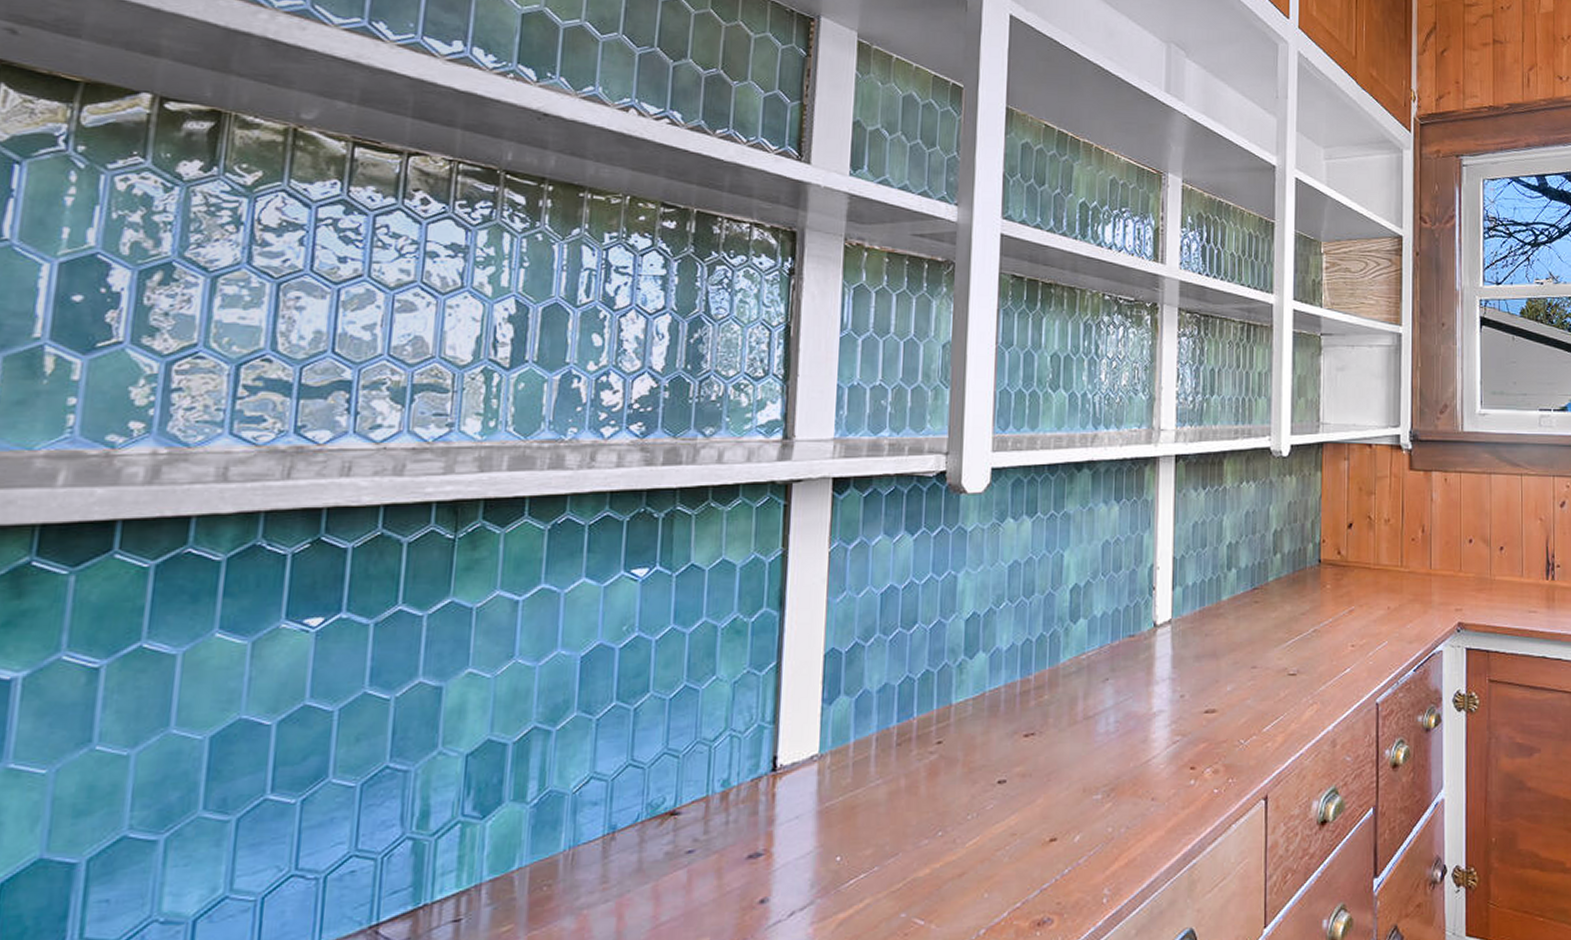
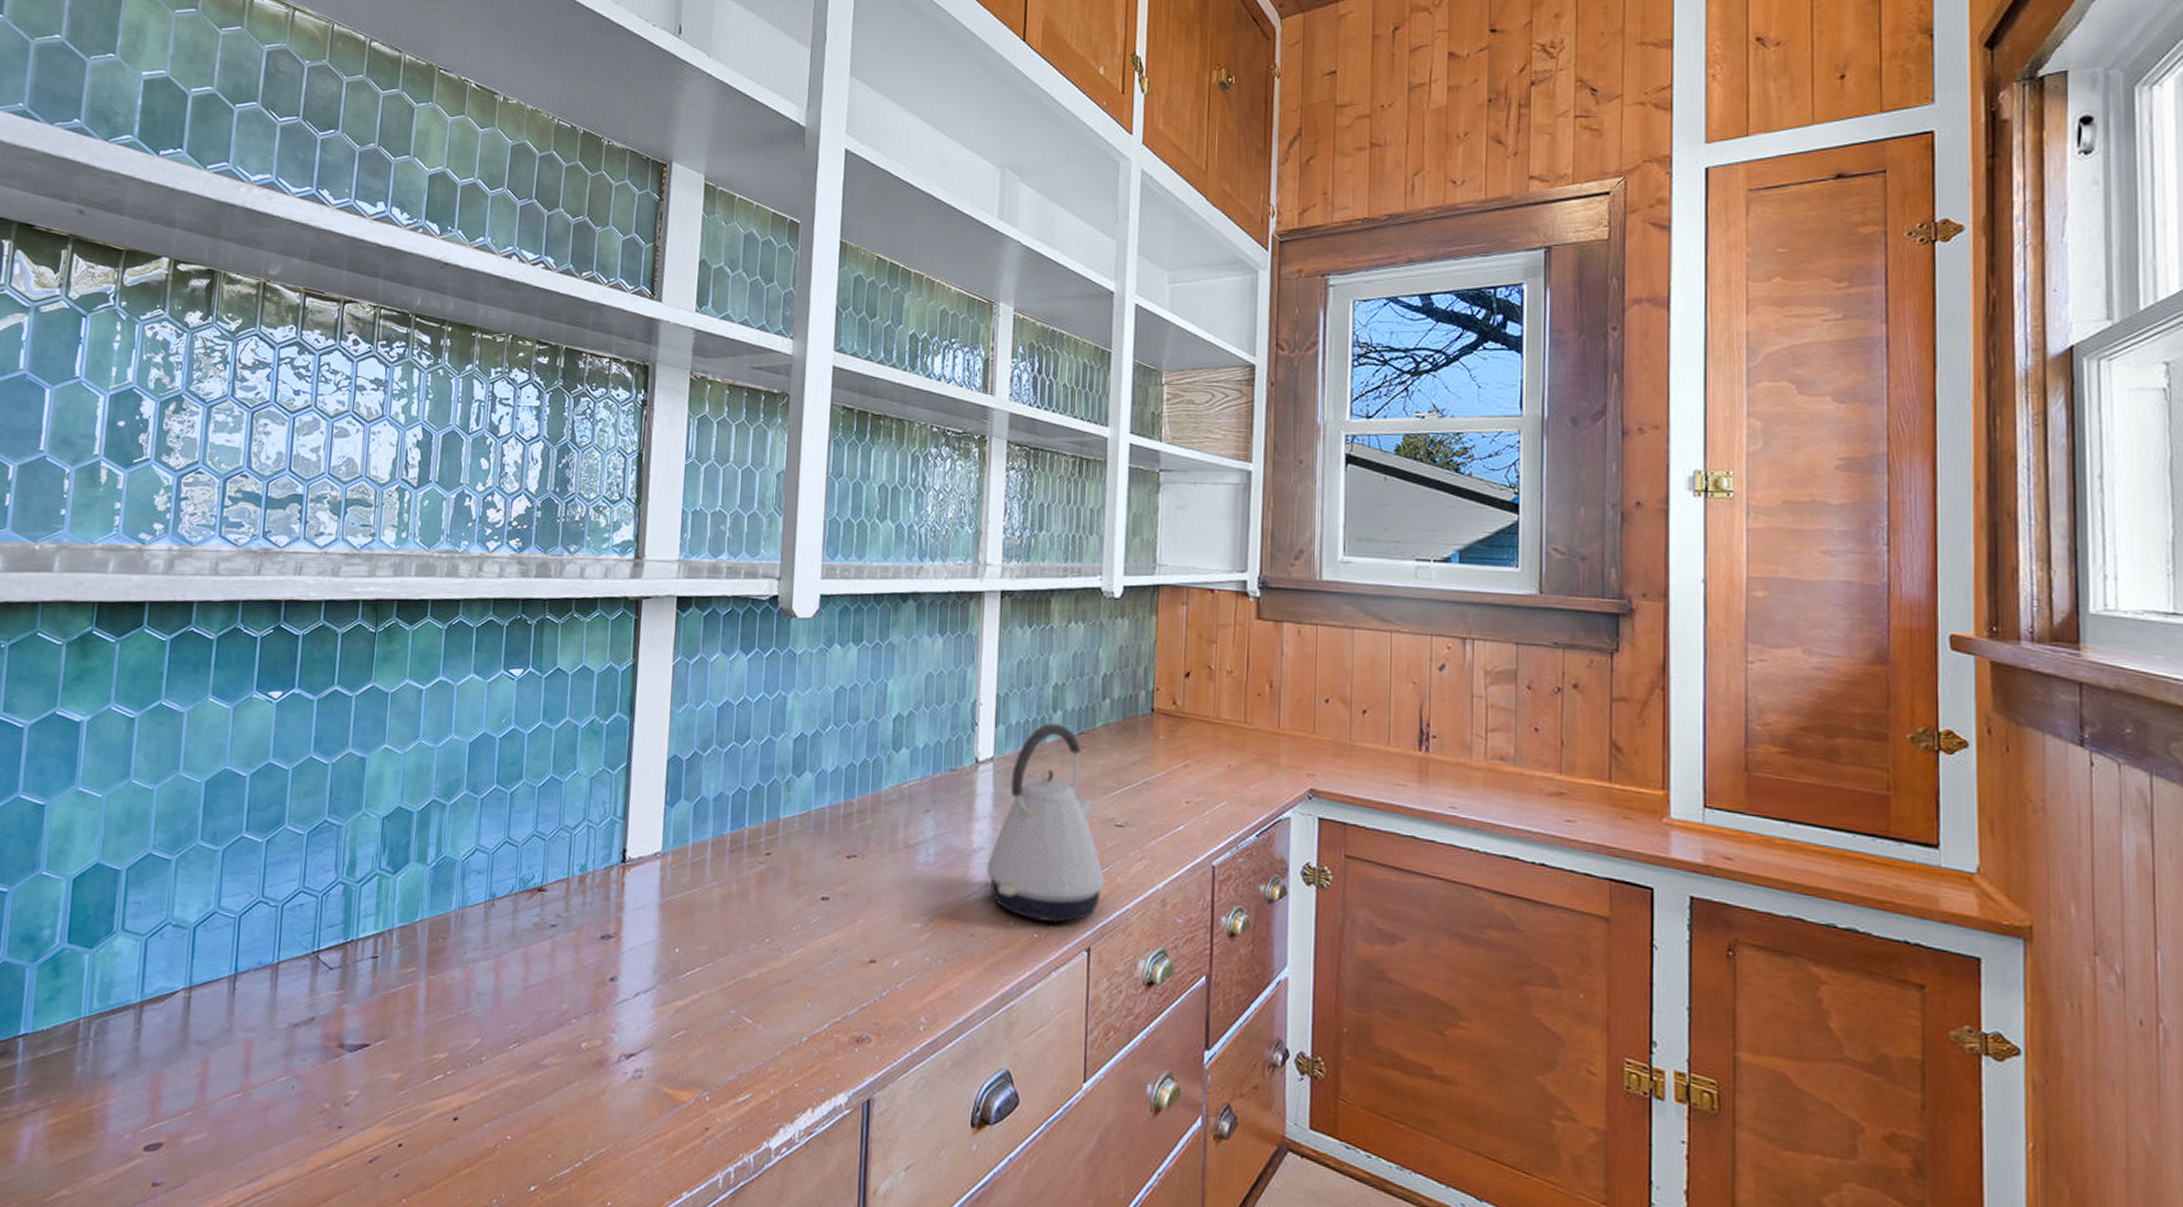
kettle: none [1167,581,1279,777] -> present [987,723,1104,924]

